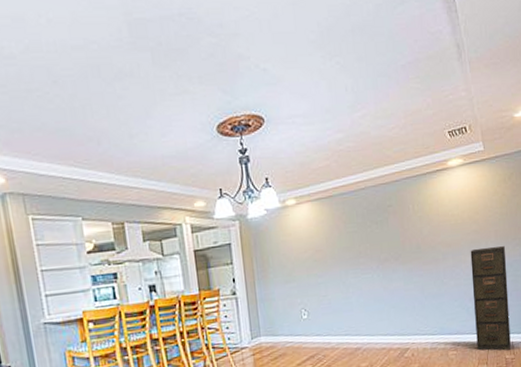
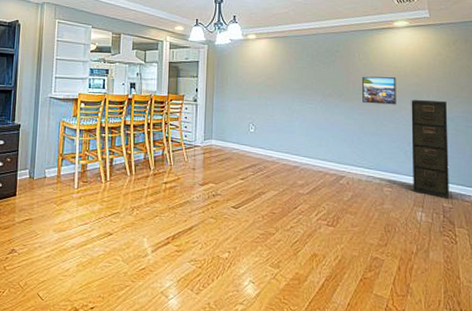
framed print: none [418,227,456,263] -> present [361,76,396,105]

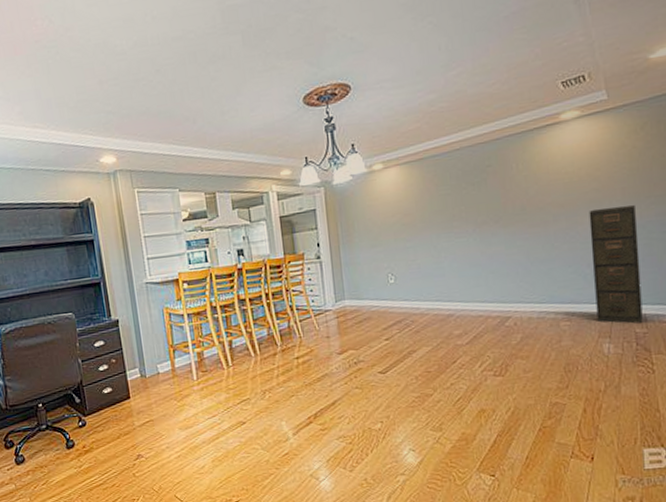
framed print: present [361,76,396,105] -> none [522,186,570,226]

